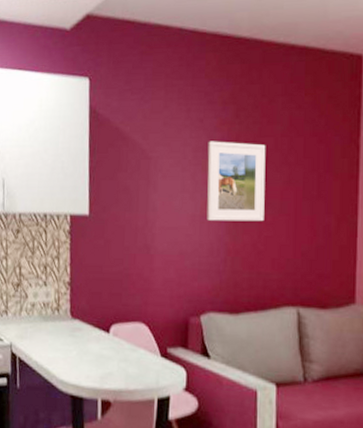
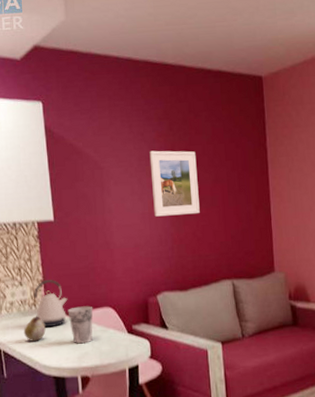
fruit: none [42,322,68,351] -> present [23,316,46,341]
kettle: none [58,283,96,338] -> present [34,280,68,328]
cup: none [94,317,123,362] -> present [67,306,93,344]

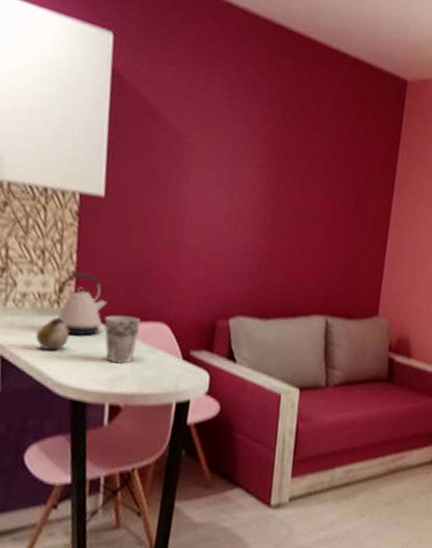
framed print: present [149,150,200,217] -> none [243,136,310,229]

